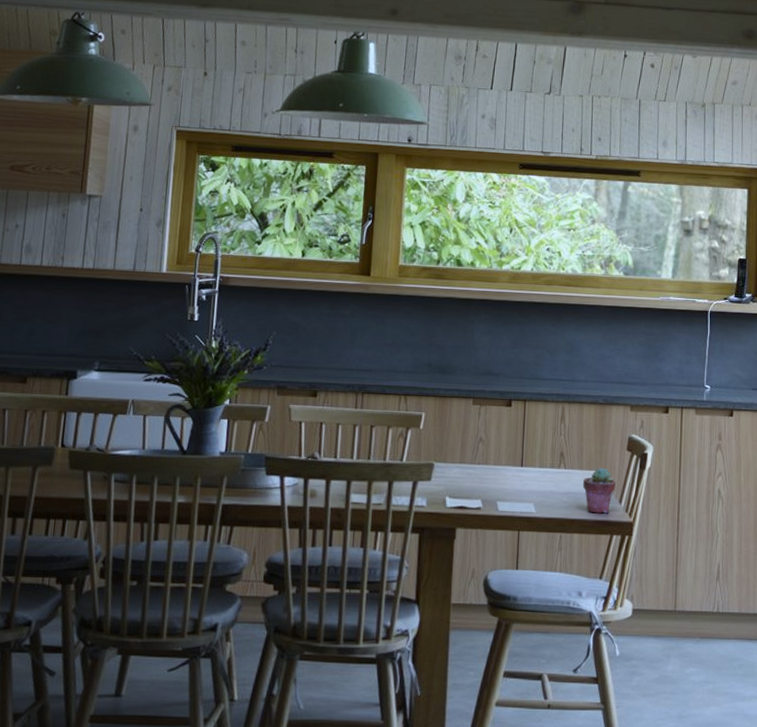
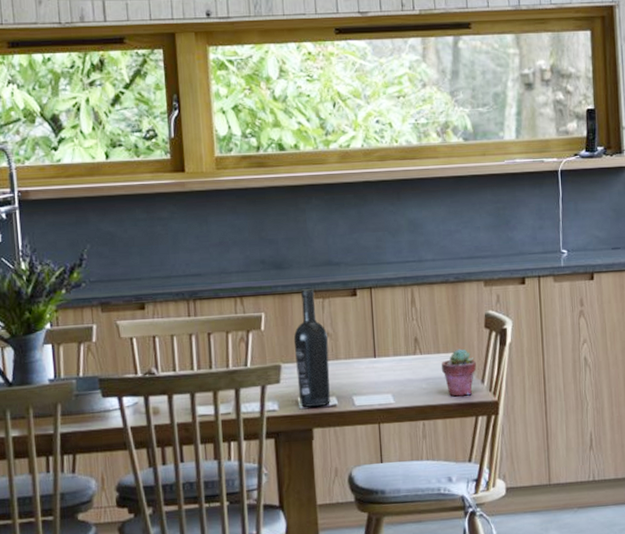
wine bottle: none [447,395,480,508] -> present [293,289,330,408]

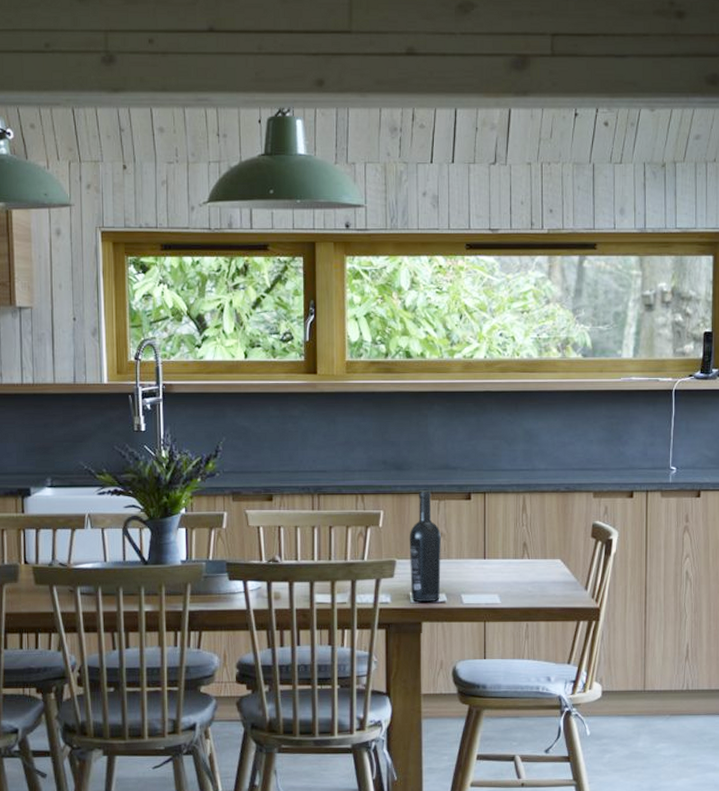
potted succulent: present [441,348,476,397] -> none [547,556,581,601]

